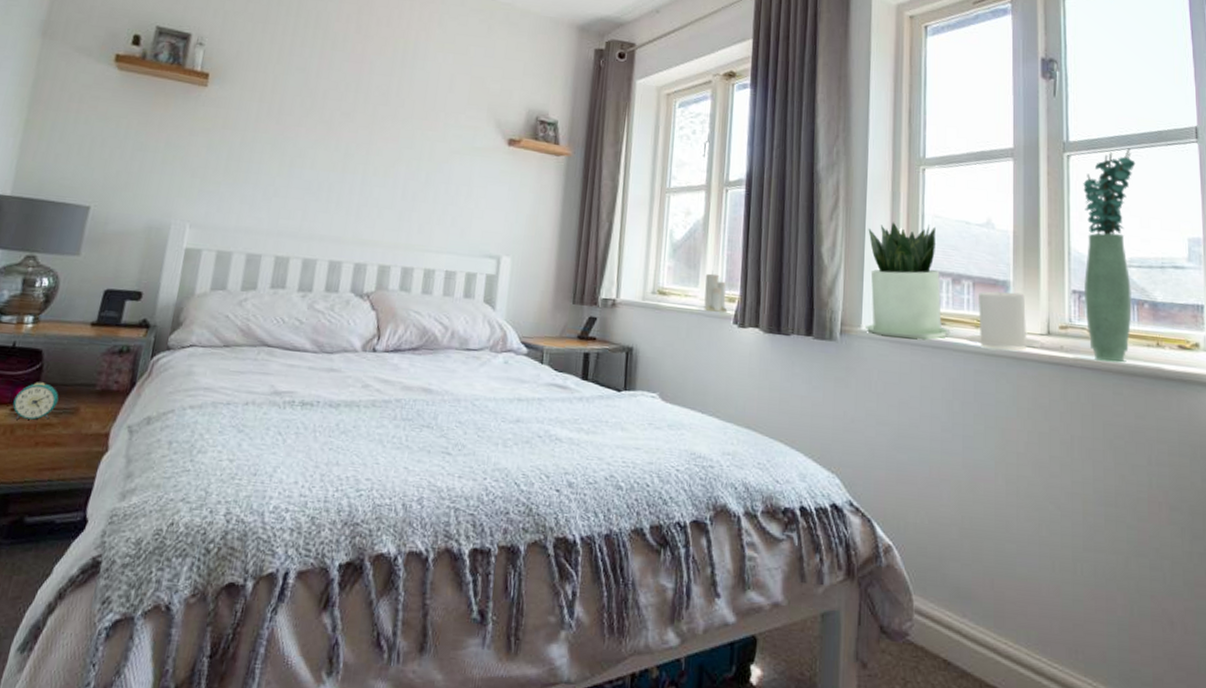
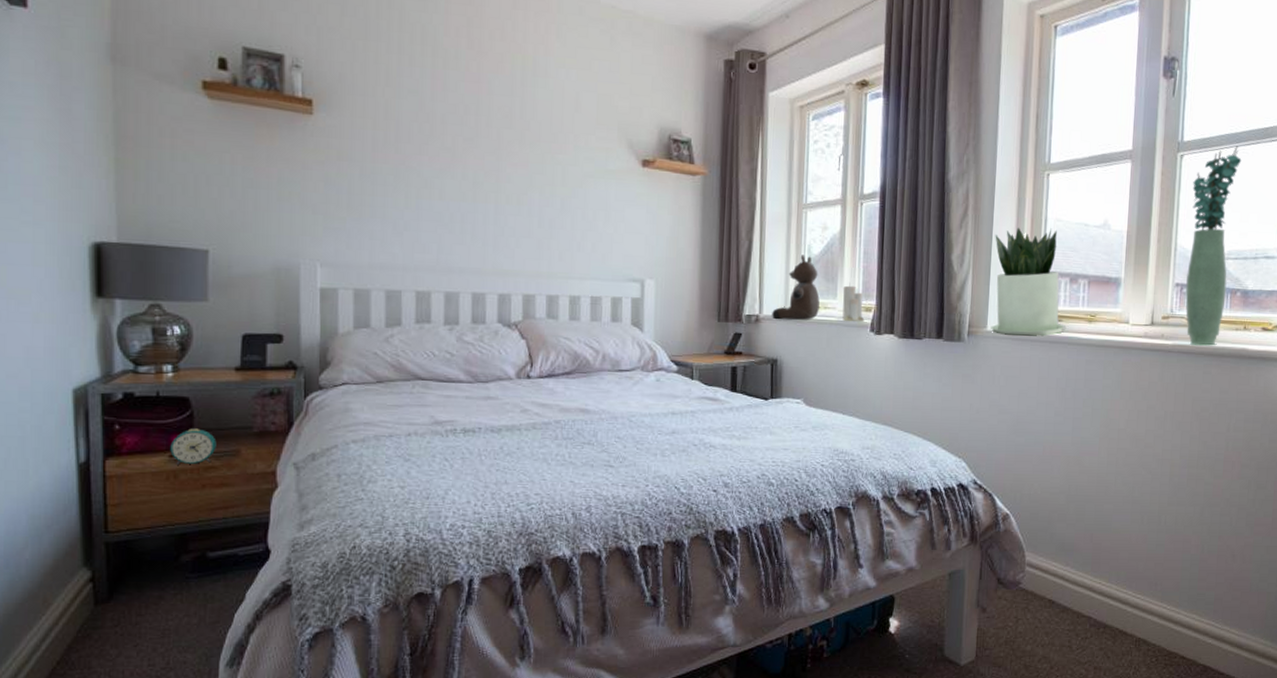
teddy bear: none [629,239,680,309] -> present [772,254,820,321]
candle: present [965,291,1042,351] -> none [1079,288,1146,342]

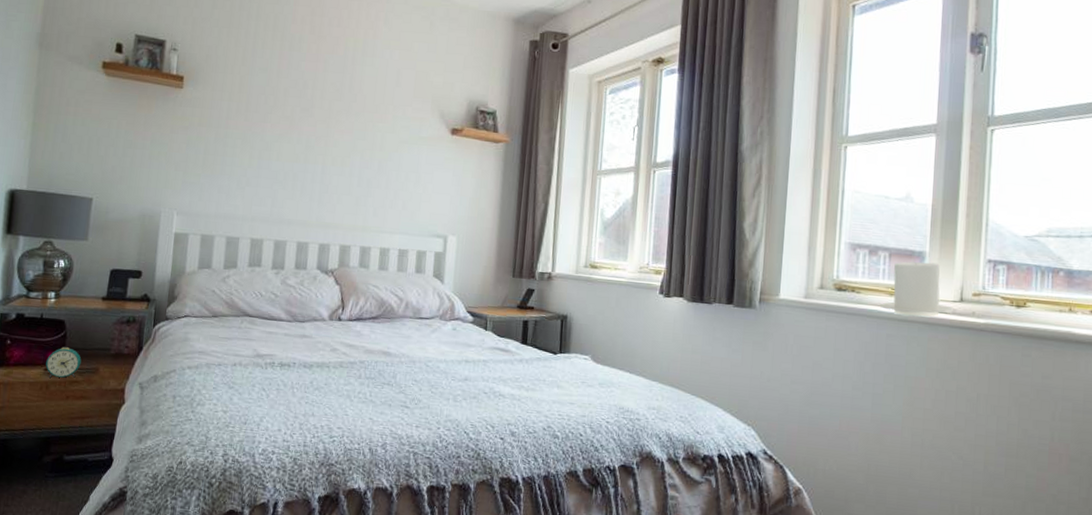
teddy bear: present [772,254,820,321] -> none [564,218,611,281]
candle: present [842,284,865,322] -> none [632,247,654,284]
planter: present [991,227,1065,337] -> none [784,198,864,307]
candle: none [1079,288,1146,342] -> present [879,261,954,317]
vase: present [1185,146,1242,345] -> none [999,121,1062,326]

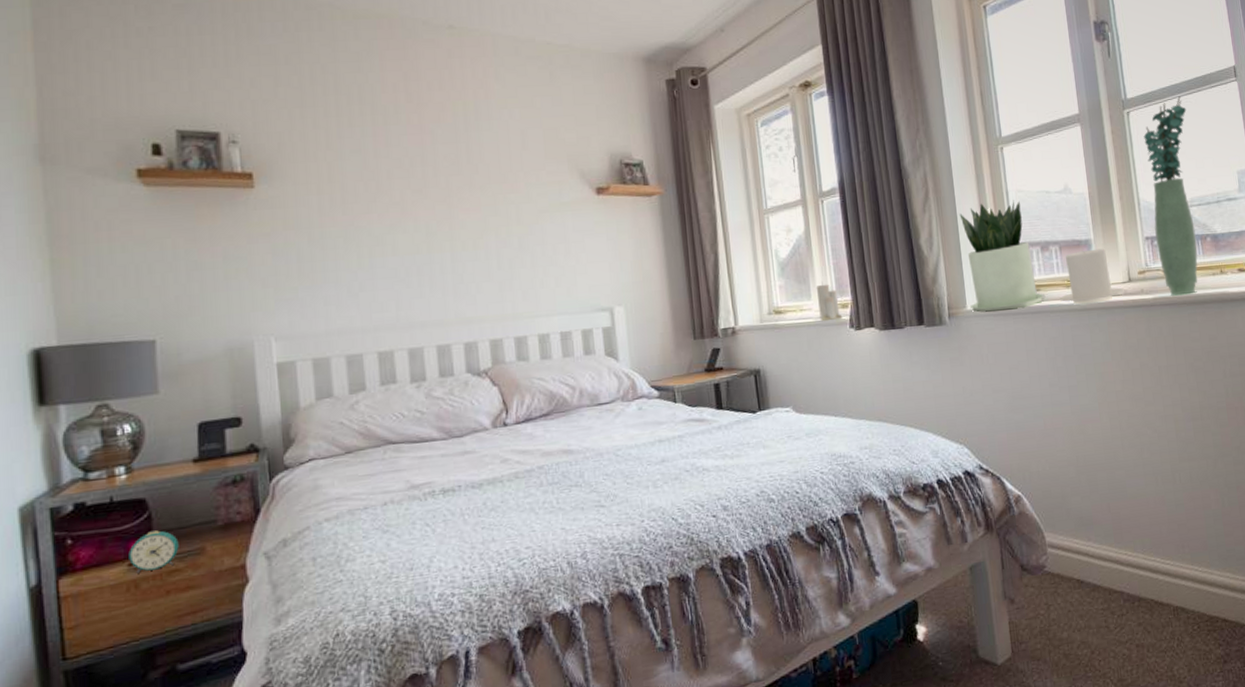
candle: none [632,247,654,284] -> present [816,283,843,322]
planter: none [784,198,864,307] -> present [959,200,1045,313]
vase: none [999,121,1062,326] -> present [1143,96,1198,296]

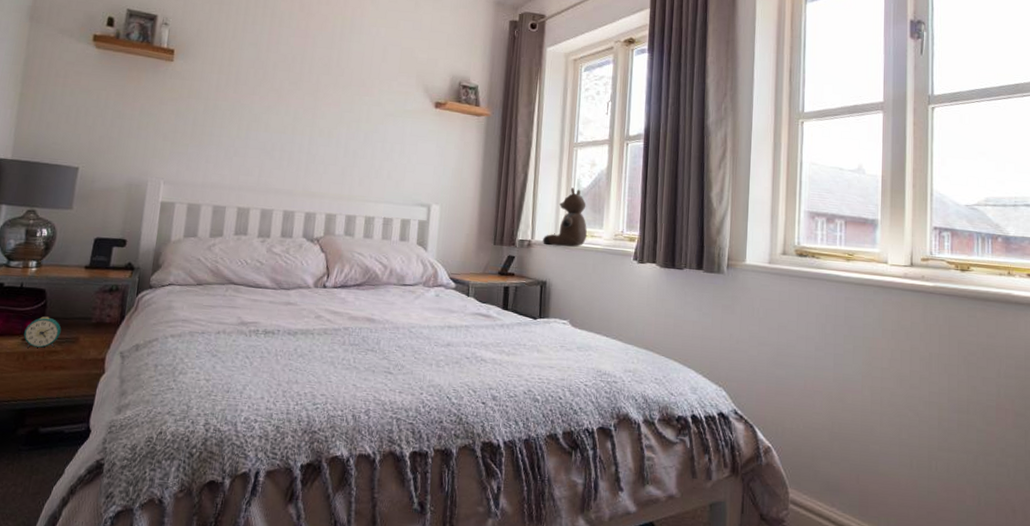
teddy bear: none [748,260,795,330] -> present [543,187,587,248]
candle: present [816,283,843,322] -> none [608,216,629,251]
planter: present [959,200,1045,313] -> none [750,169,823,272]
candle: present [1059,248,1125,305] -> none [837,229,905,281]
vase: present [1143,96,1198,296] -> none [944,100,994,289]

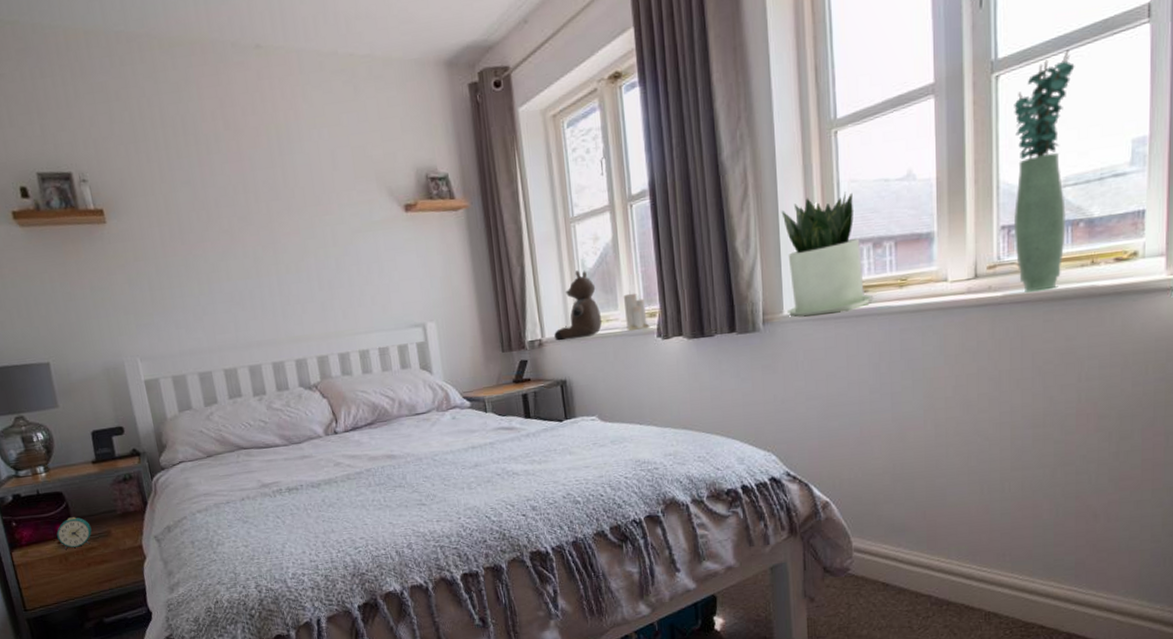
candle: none [608,216,629,251] -> present [623,292,650,332]
planter: none [750,169,823,272] -> present [781,192,873,318]
vase: none [944,100,994,289] -> present [1014,49,1075,292]

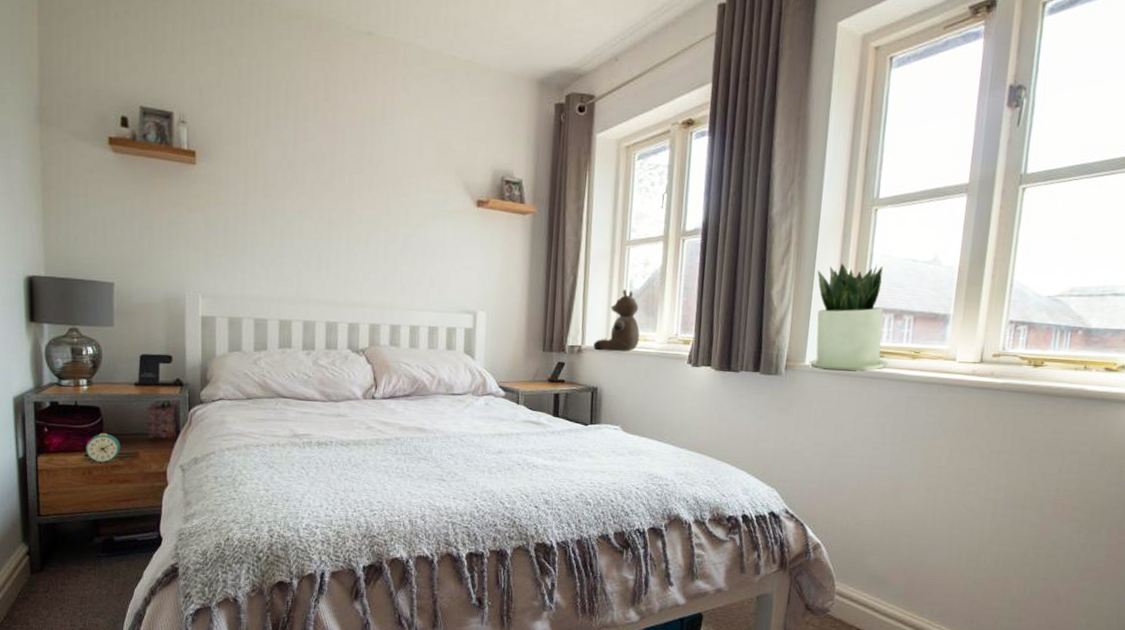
candle: present [623,292,650,332] -> none [661,318,683,355]
vase: present [1014,49,1075,292] -> none [1019,177,1092,384]

